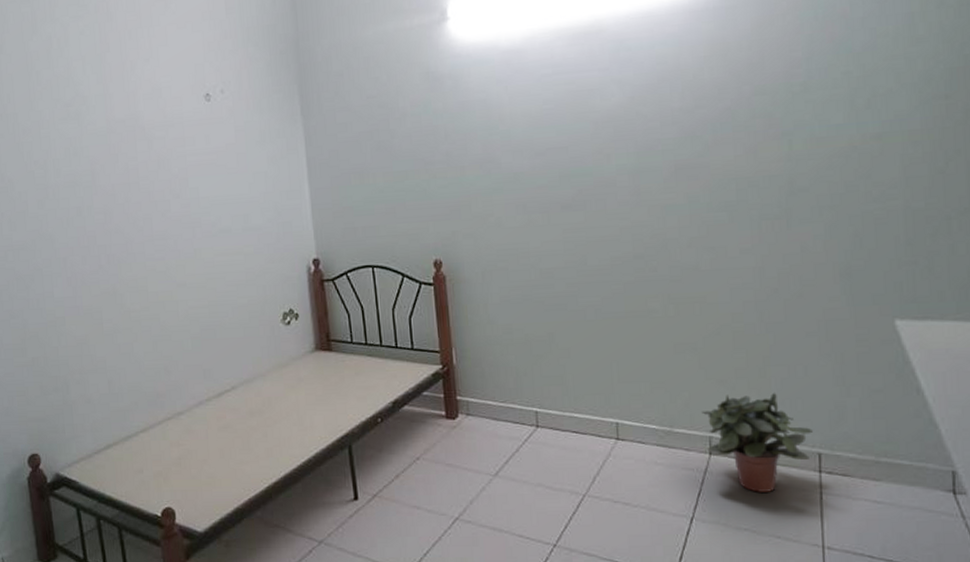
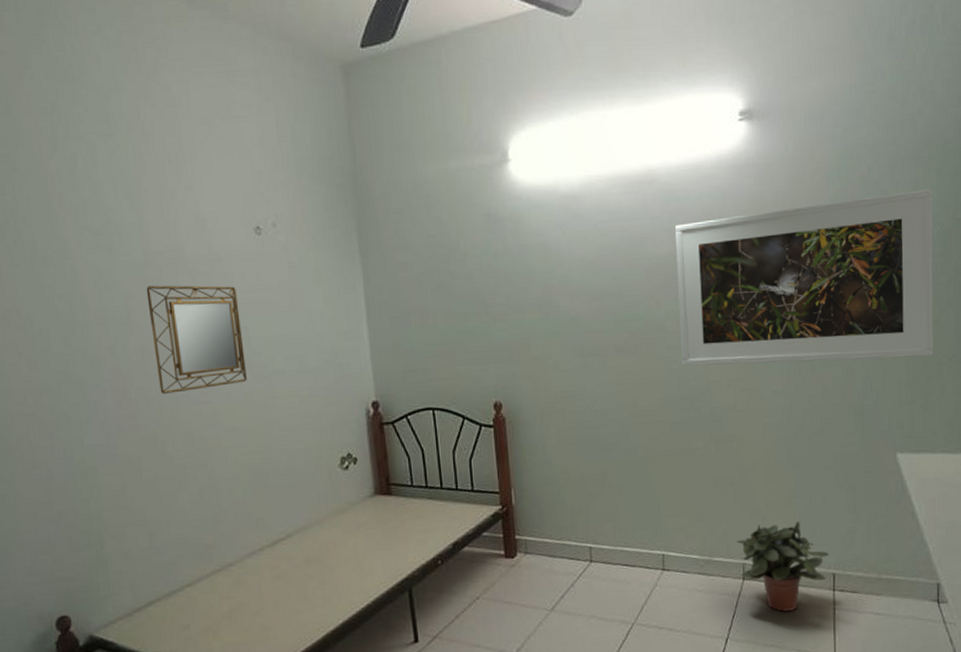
home mirror: none [109,150,197,251] -> present [146,285,247,394]
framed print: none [626,23,939,224] -> present [675,189,934,367]

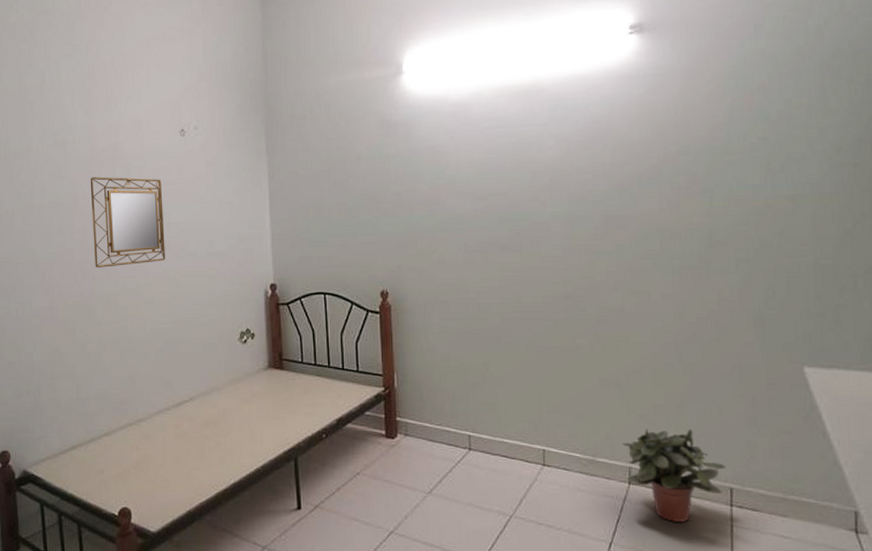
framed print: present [675,189,934,367] -> none [562,98,846,268]

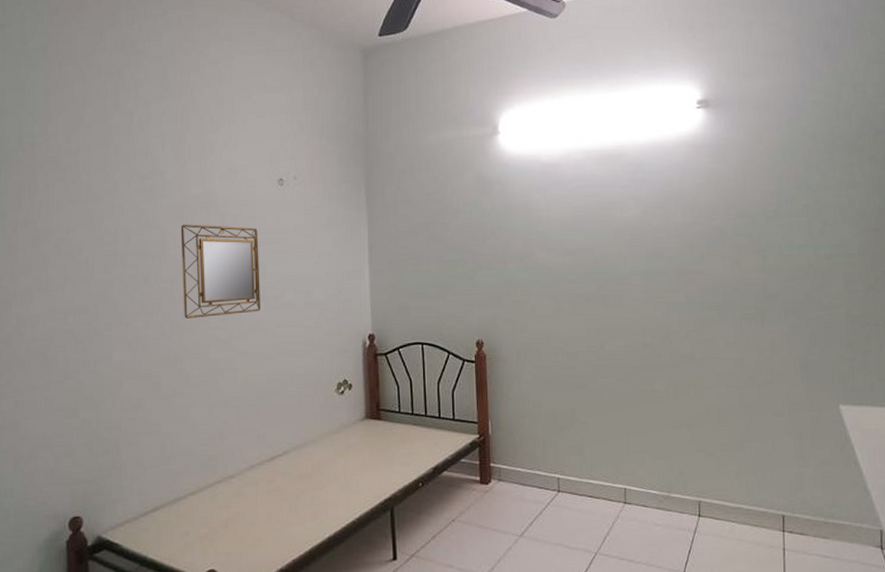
potted plant: present [622,428,725,522] -> none [693,463,778,549]

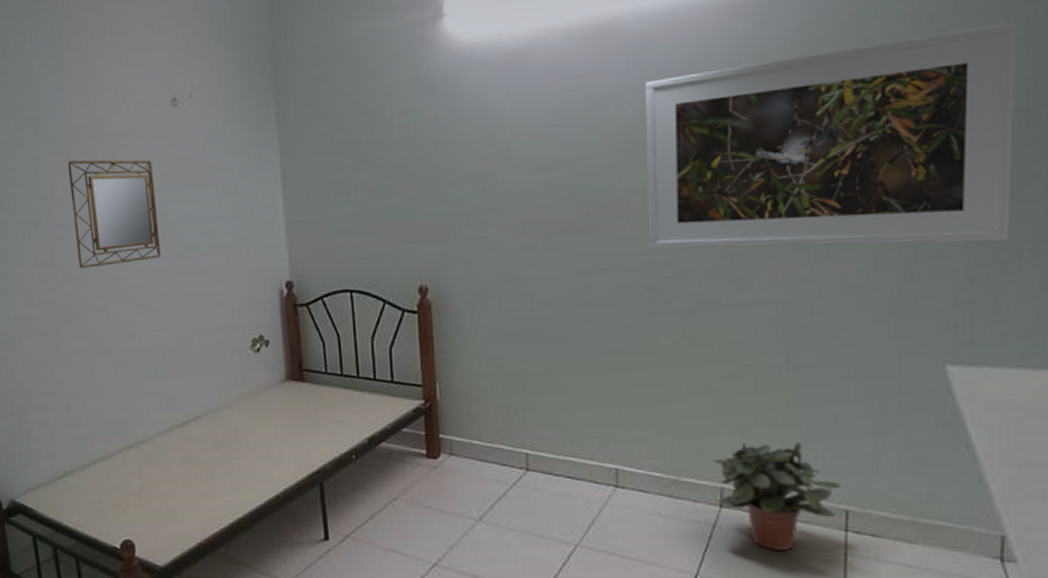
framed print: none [641,172,871,319] -> present [646,22,1018,250]
potted plant: none [693,463,778,549] -> present [713,441,840,551]

